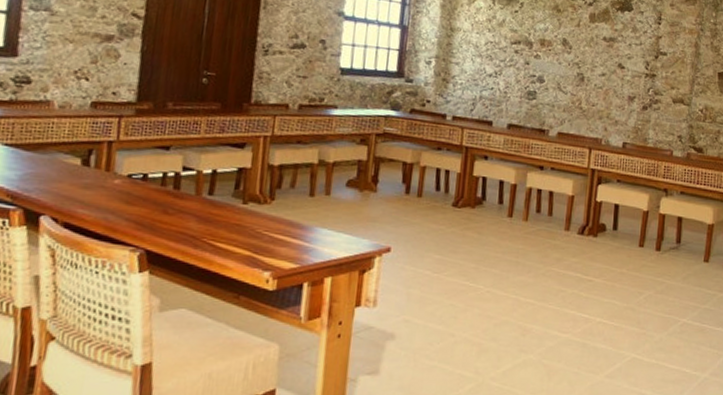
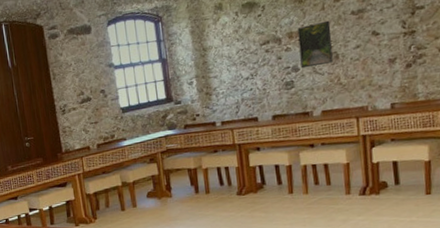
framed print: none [547,37,583,84] -> present [297,20,333,69]

